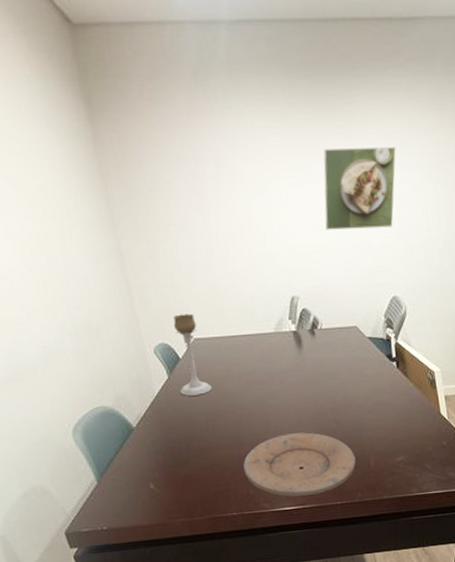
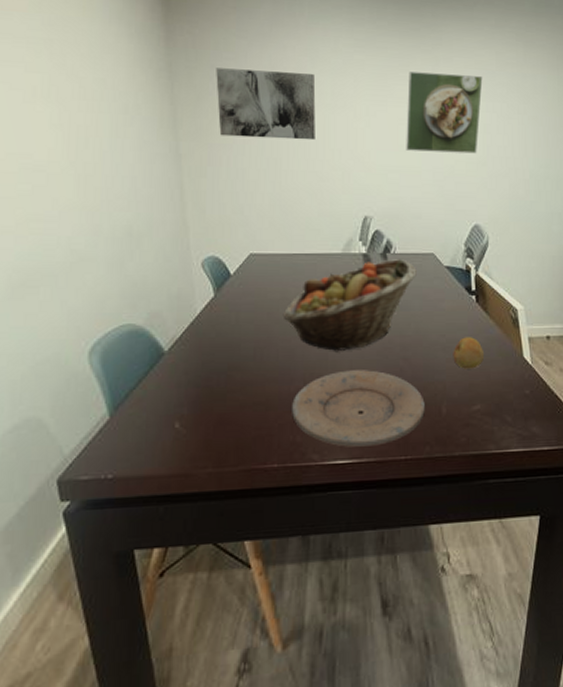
wall art: none [143,161,241,231] -> present [216,68,316,141]
candle holder: present [173,313,212,396] -> none [226,225,264,318]
fruit basket: none [228,333,342,419] -> present [283,259,417,352]
fruit: none [378,399,406,427] -> present [453,337,485,369]

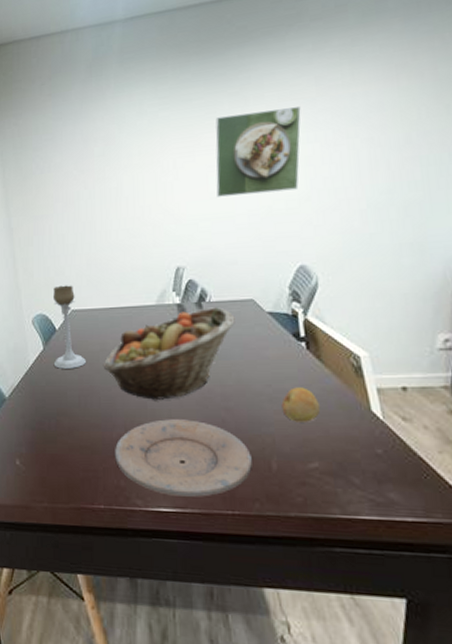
wall art: present [216,68,316,141] -> none [37,139,126,208]
candle holder: none [226,225,264,318] -> present [53,285,86,369]

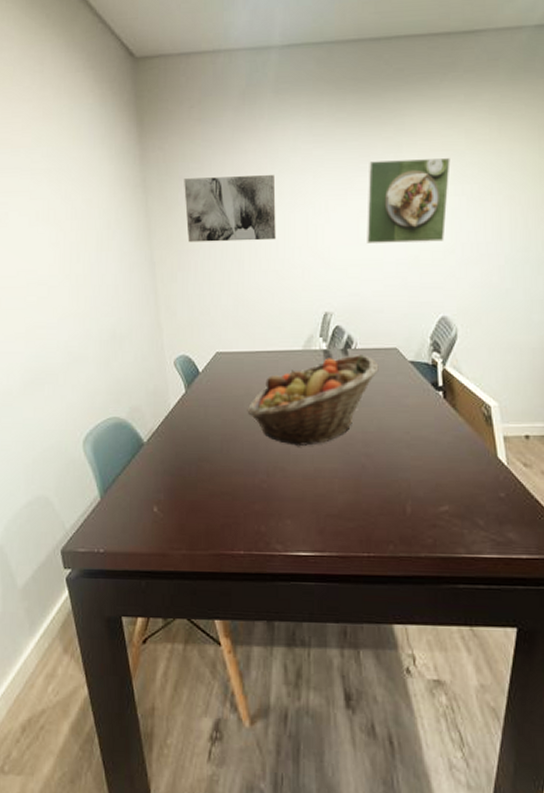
wall art: none [37,139,126,208] -> present [184,175,276,243]
candle holder: present [53,285,86,369] -> none [195,326,230,413]
plate: present [115,419,252,497] -> none [257,465,388,541]
fruit: present [281,387,321,422] -> none [418,435,453,468]

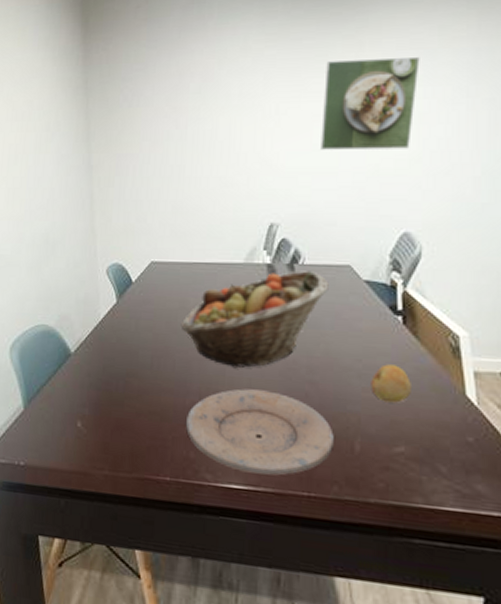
wall art: present [184,175,276,243] -> none [126,76,223,146]
plate: none [257,465,388,541] -> present [186,389,334,476]
fruit: none [418,435,453,468] -> present [370,364,413,403]

